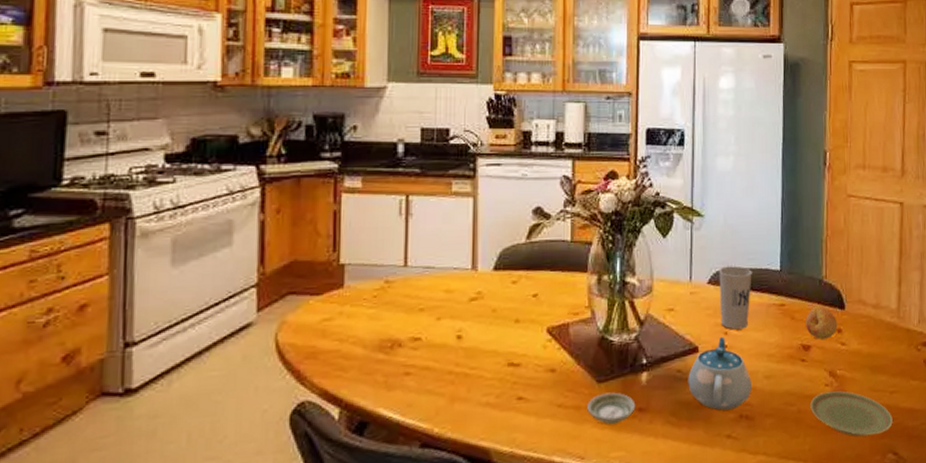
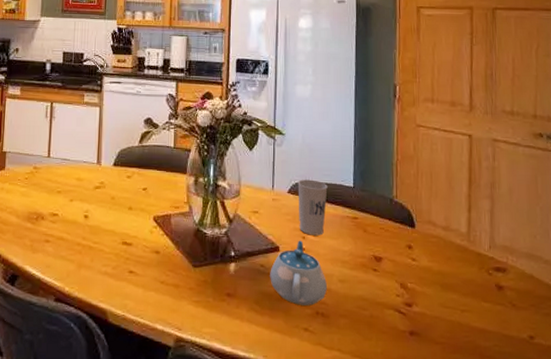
saucer: present [587,392,636,425] -> none [184,276,225,305]
fruit: present [806,305,838,340] -> none [377,222,408,253]
plate: present [810,391,893,437] -> none [382,302,464,349]

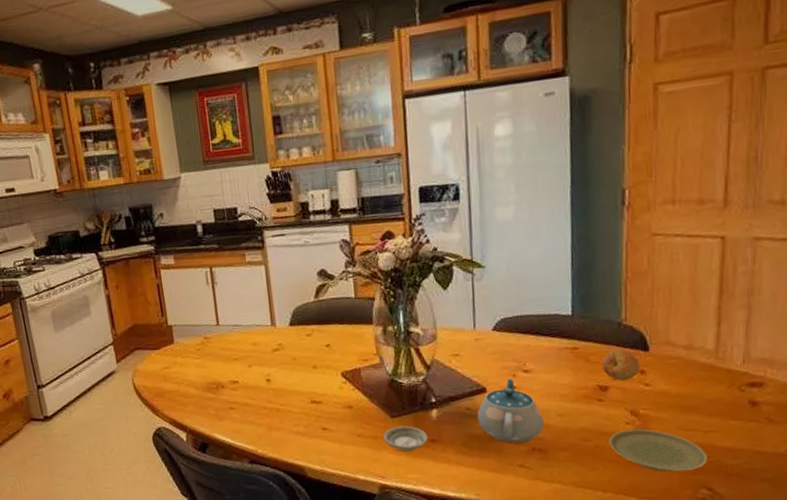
saucer: none [184,276,225,305] -> present [383,425,428,452]
cup: present [297,179,328,236] -> none [503,312,540,372]
fruit: none [377,222,408,253] -> present [602,348,640,381]
plate: none [382,302,464,349] -> present [609,429,707,472]

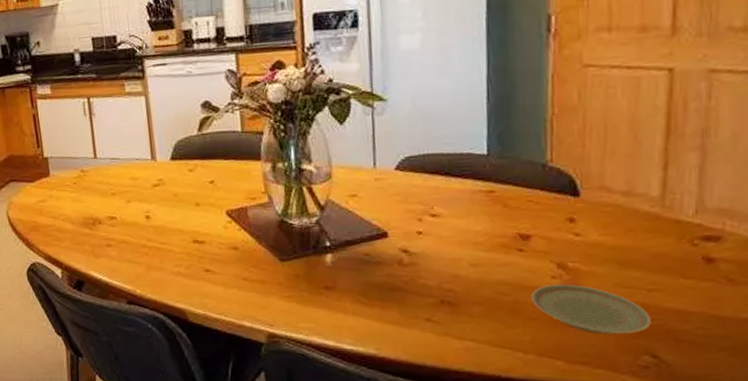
saucer: present [383,425,428,452] -> none [272,270,322,299]
teapot: present [477,378,545,444] -> none [377,223,455,295]
fruit: present [602,348,640,381] -> none [523,192,569,229]

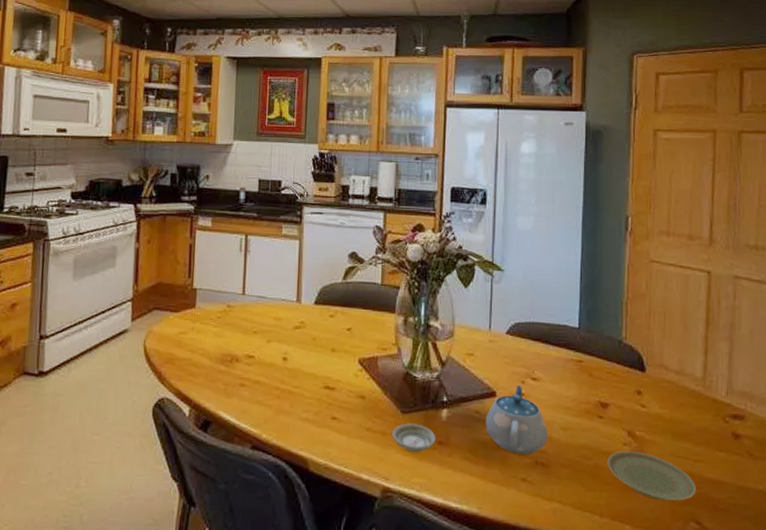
saucer: none [272,270,322,299] -> present [392,423,436,453]
teapot: none [377,223,455,295] -> present [485,385,549,455]

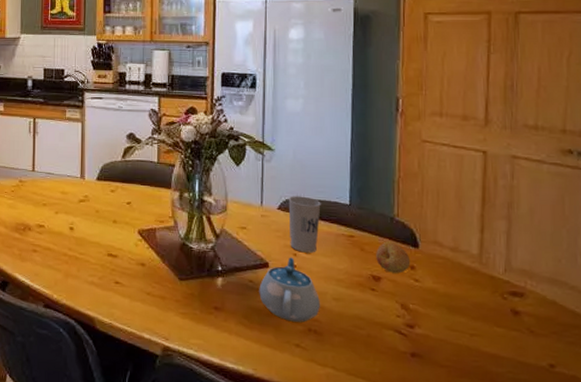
saucer: present [392,423,436,453] -> none [171,289,212,317]
cup: none [517,319,550,380] -> present [288,196,321,253]
fruit: none [604,365,638,399] -> present [376,241,411,273]
plate: present [607,451,696,501] -> none [380,322,473,373]

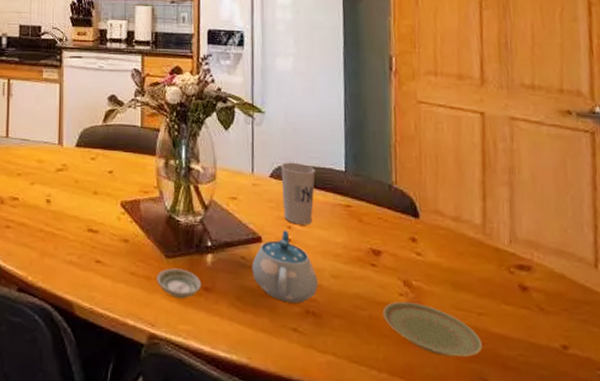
saucer: none [171,289,212,317] -> present [157,268,202,299]
fruit: present [376,241,411,273] -> none [375,211,412,247]
plate: none [380,322,473,373] -> present [383,302,483,357]

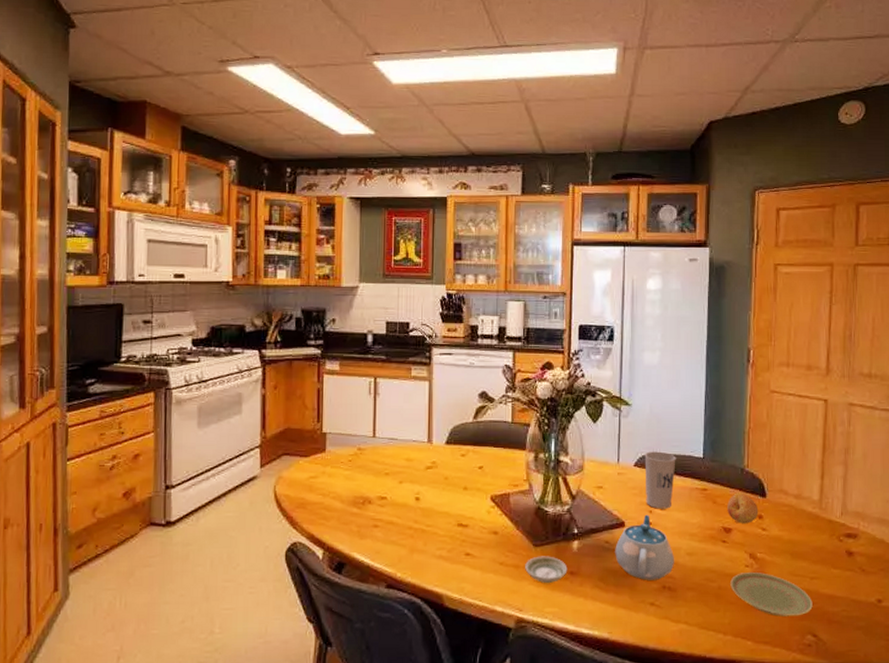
fruit: none [375,211,412,247] -> present [727,492,759,524]

